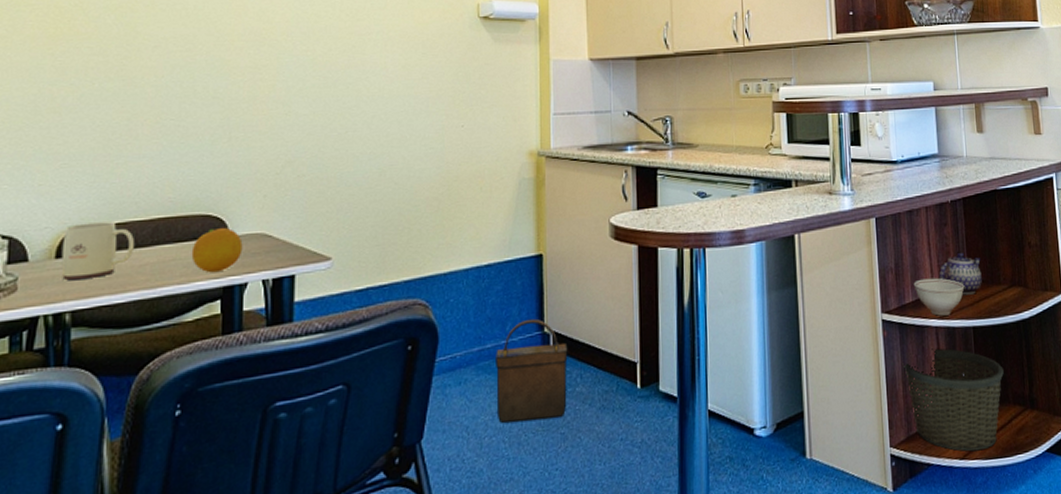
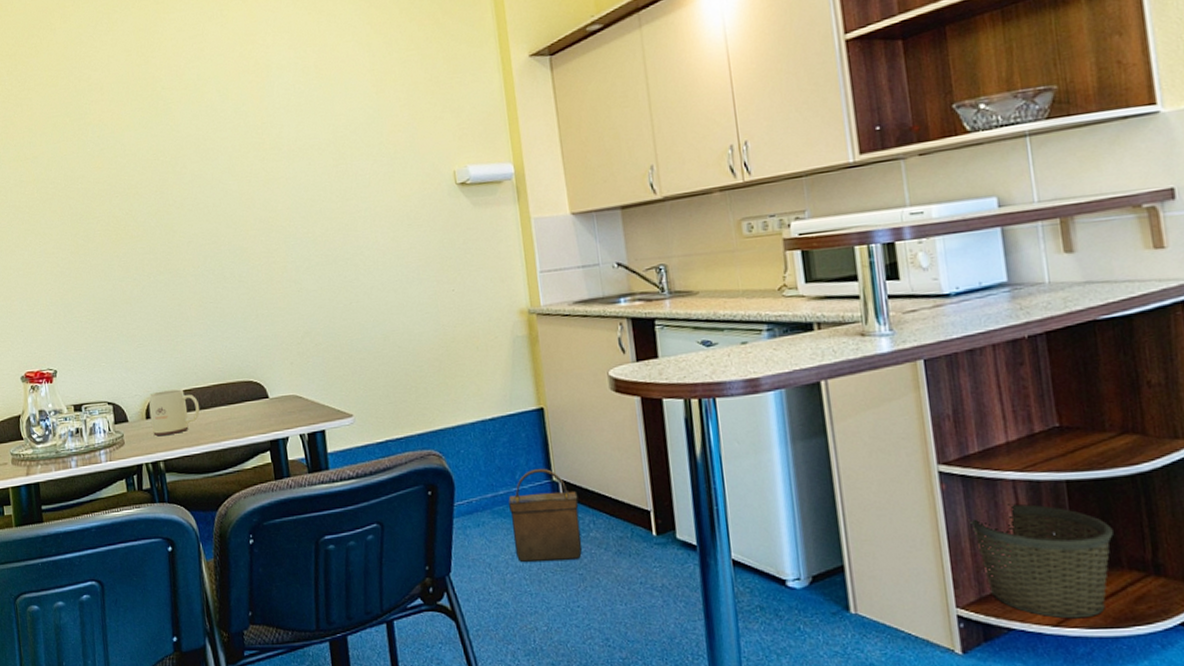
fruit: present [191,227,243,273] -> none [241,391,281,429]
bowl: present [913,278,965,316] -> none [979,425,1053,468]
teapot: present [939,252,982,295] -> none [1015,395,1078,445]

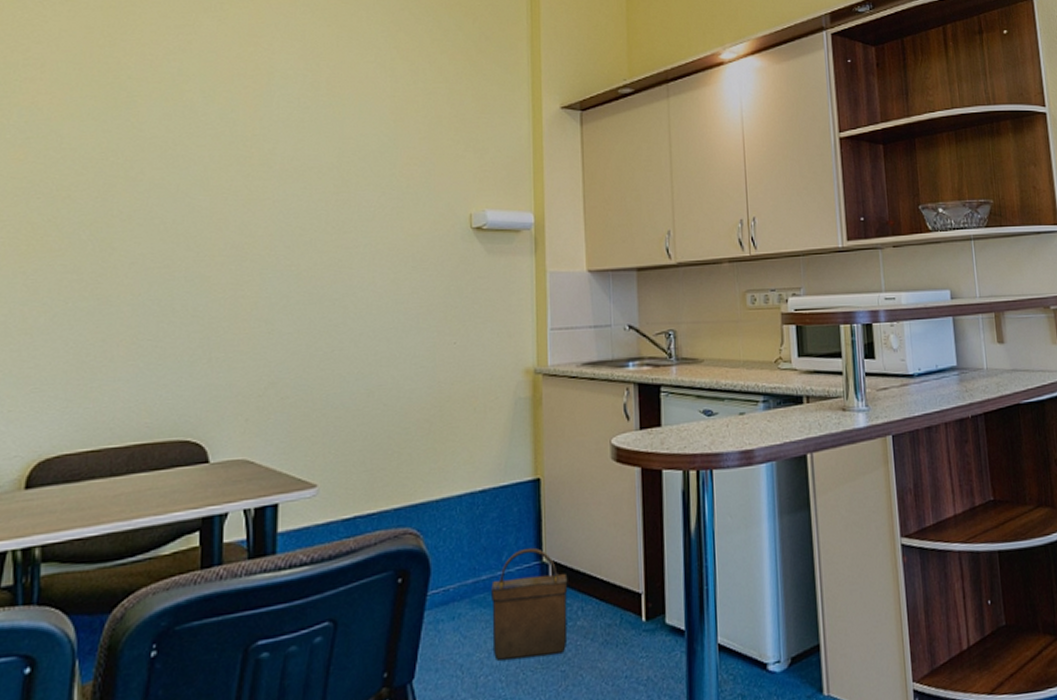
mug: present [148,389,200,436] -> none [31,449,110,512]
basket: present [968,504,1113,619] -> none [924,574,1032,686]

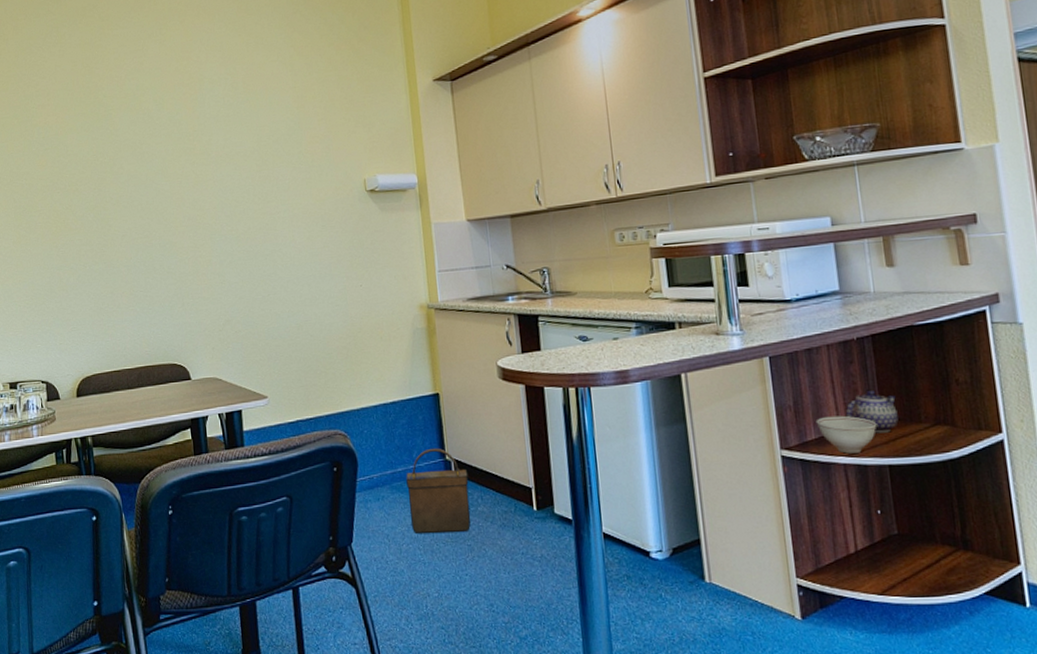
bowl: none [934,498,989,540] -> present [815,415,877,454]
teapot: none [961,470,1007,517] -> present [846,389,899,434]

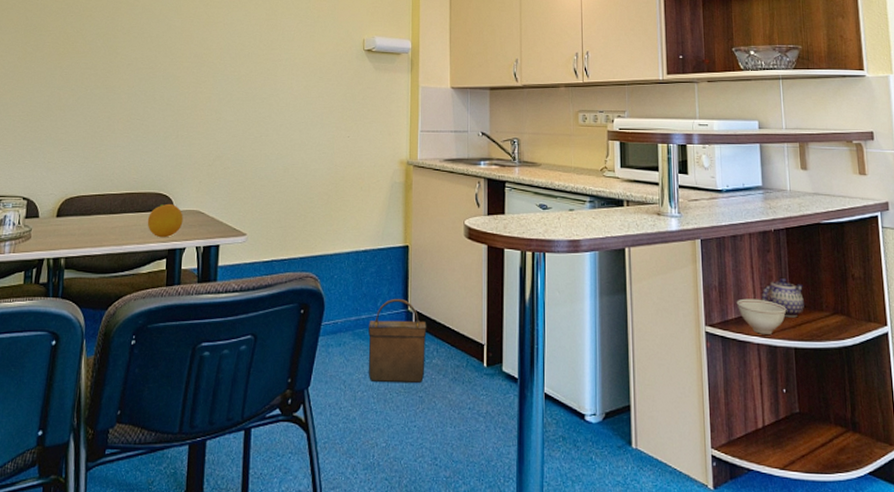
fruit: none [166,373,202,408] -> present [147,203,183,238]

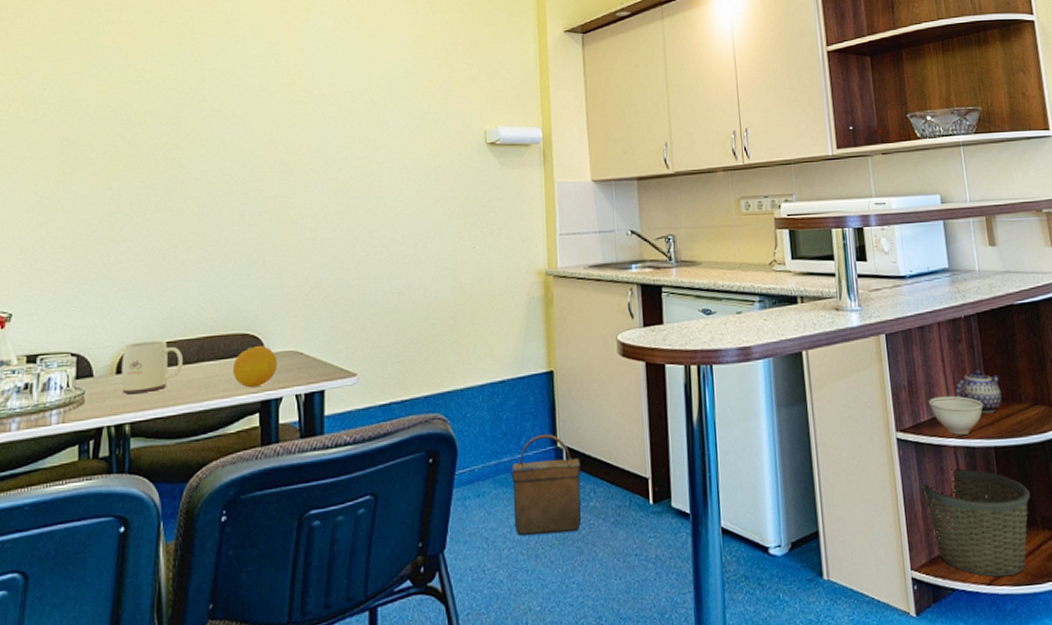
mug: none [60,193,110,235] -> present [121,340,184,394]
basket: none [724,363,825,464] -> present [920,468,1030,578]

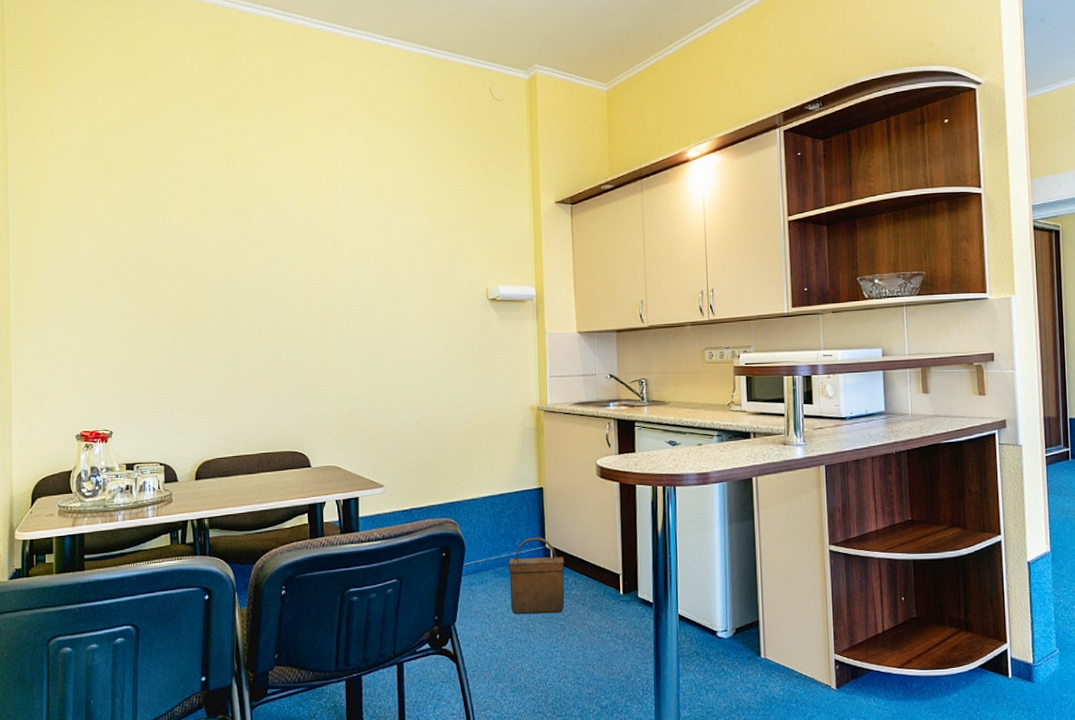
mug: present [121,340,184,394] -> none [199,455,247,496]
fruit: present [232,345,277,388] -> none [285,460,321,494]
basket: present [920,468,1030,578] -> none [847,576,941,663]
bowl: present [928,395,984,435] -> none [858,517,906,549]
teapot: present [955,369,1002,414] -> none [883,496,923,533]

